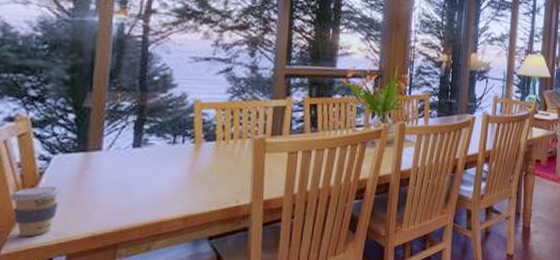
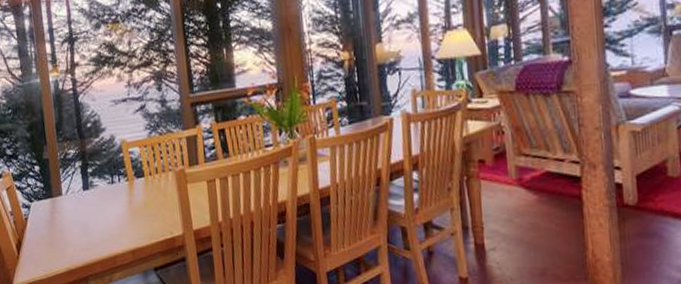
coffee cup: present [10,186,62,237] -> none [10,229,42,273]

